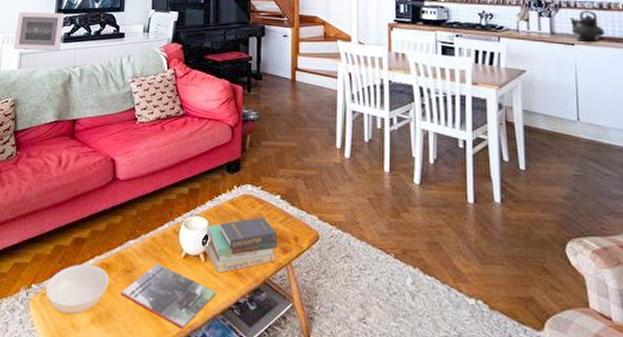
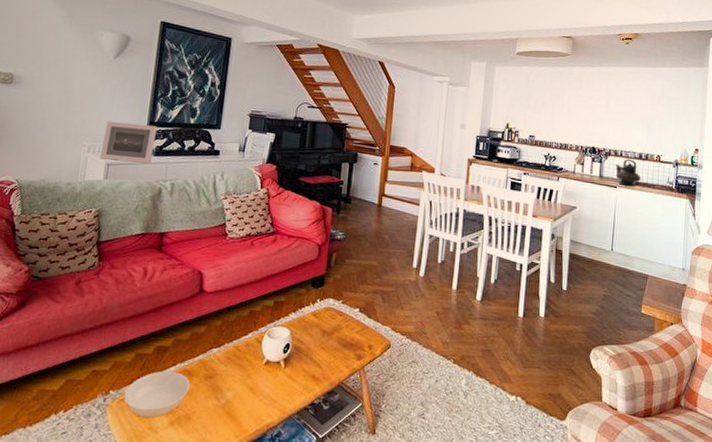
magazine: present [121,263,216,329] -> none [201,370,293,428]
books: present [204,216,278,273] -> none [284,327,354,378]

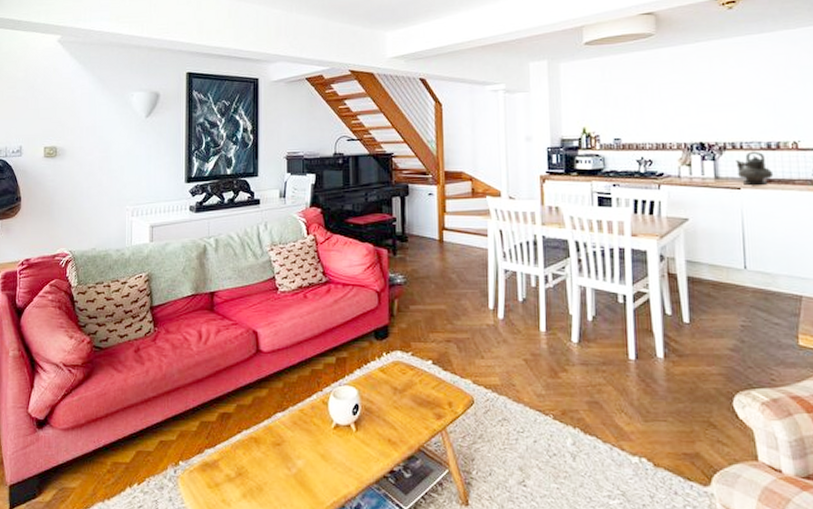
picture frame: present [99,120,157,164] -> none [143,180,194,222]
bowl: present [124,371,190,418] -> none [193,439,258,490]

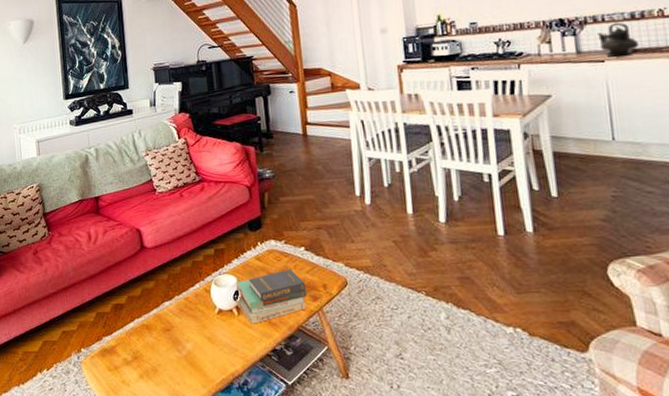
books: none [354,383,431,442] -> present [235,268,307,324]

